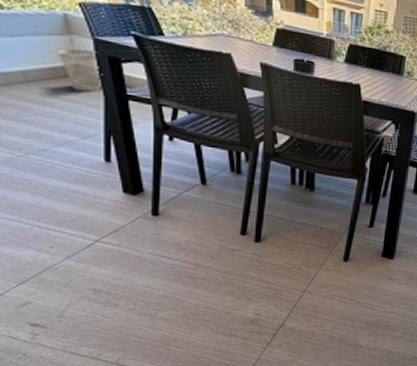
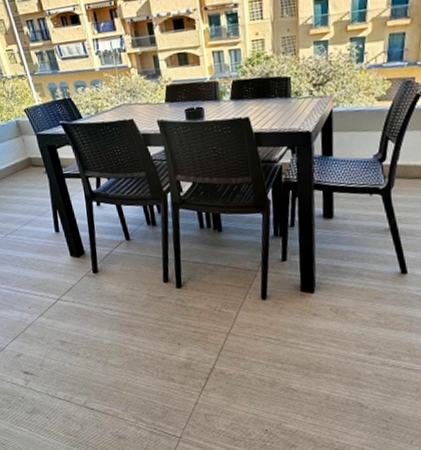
wastebasket: present [59,48,103,92] -> none [16,144,46,178]

